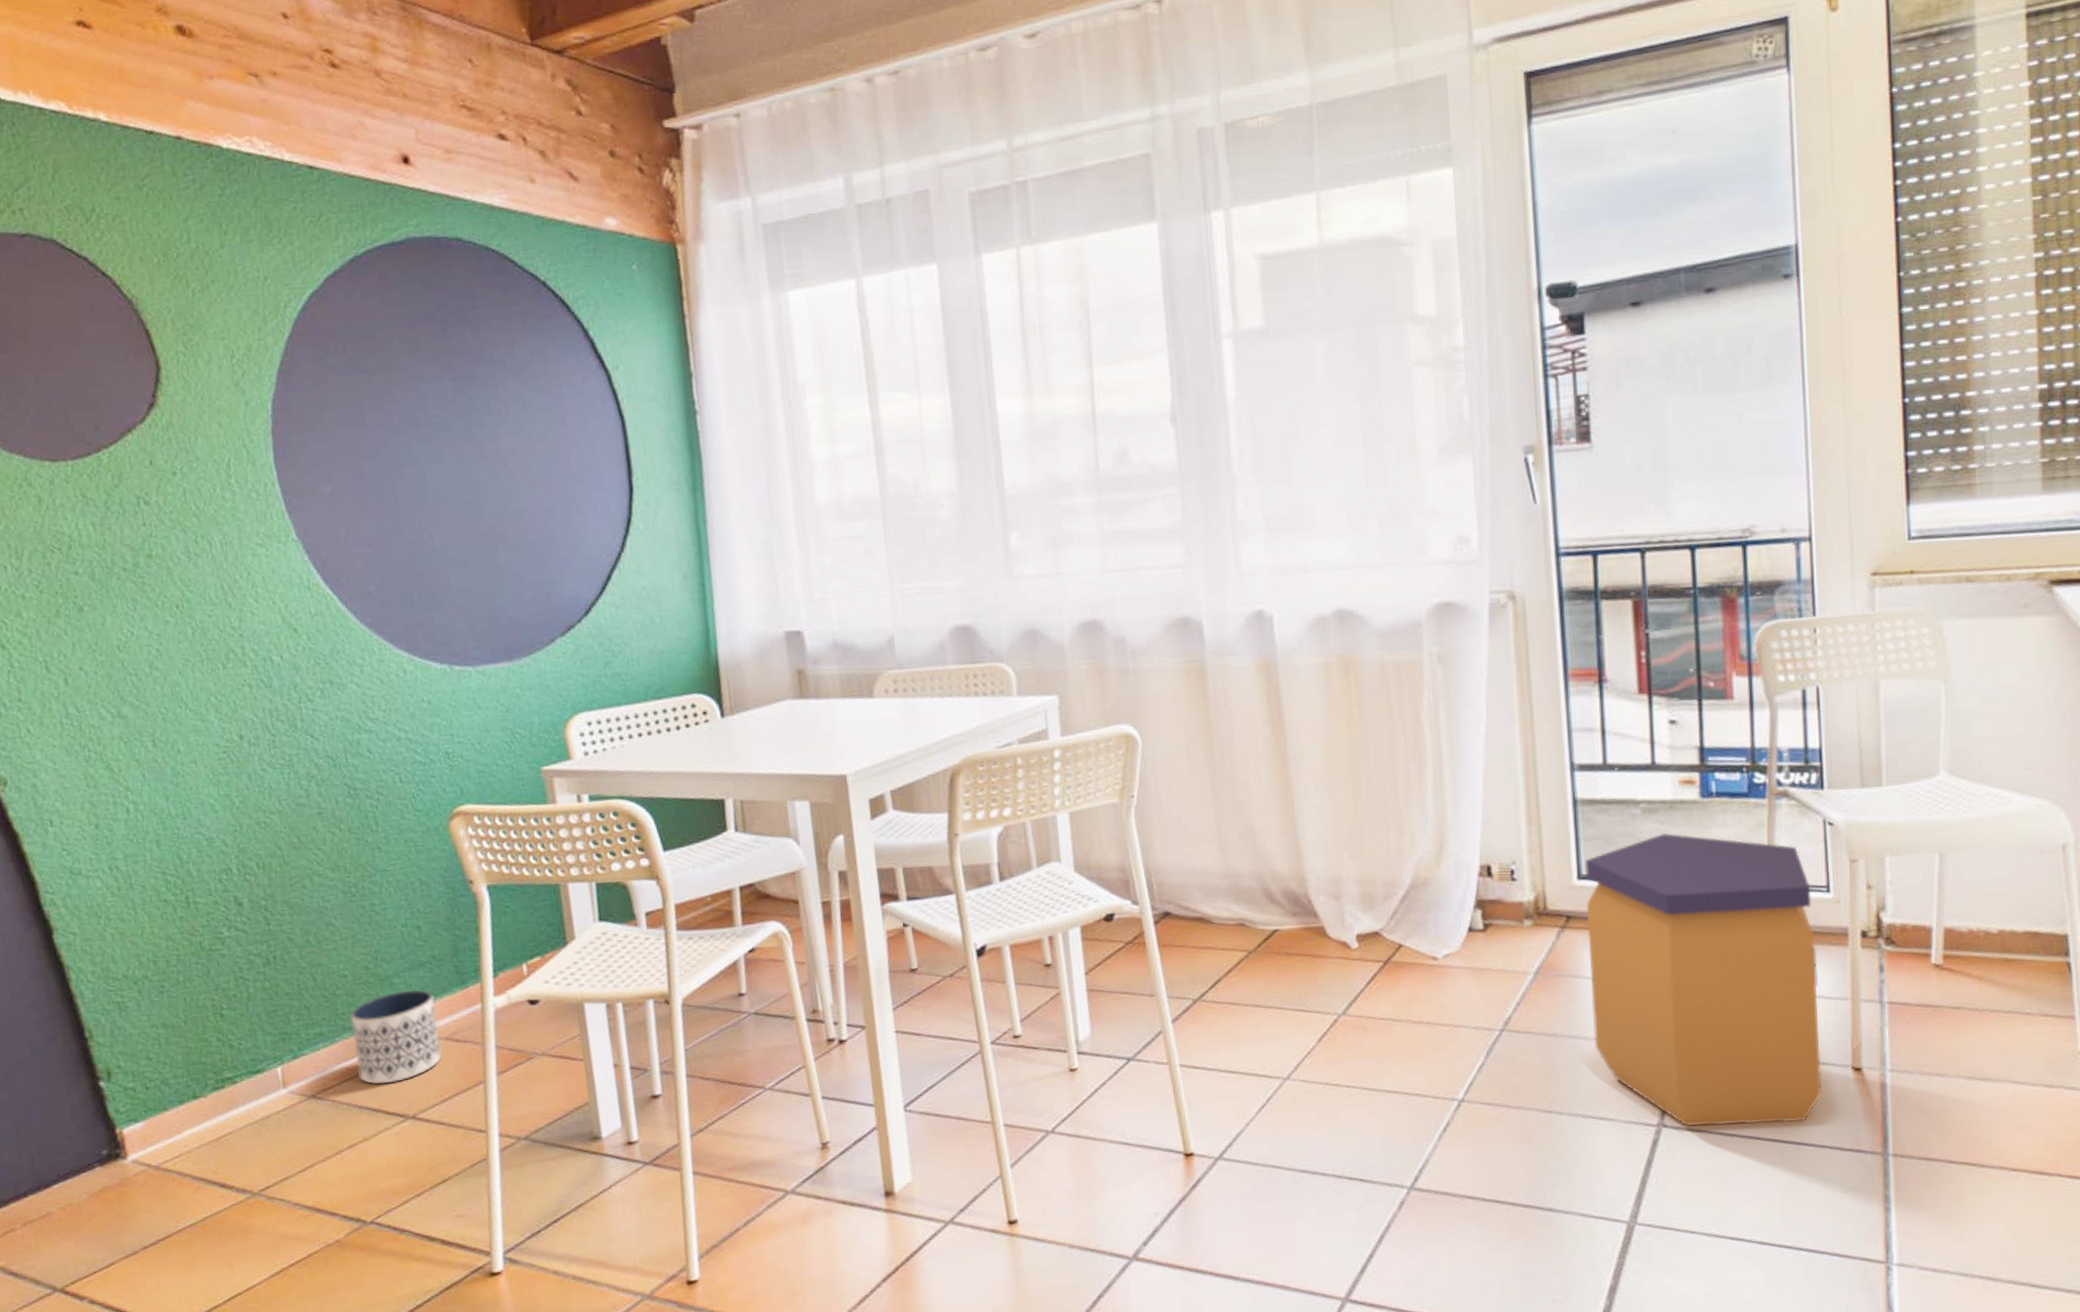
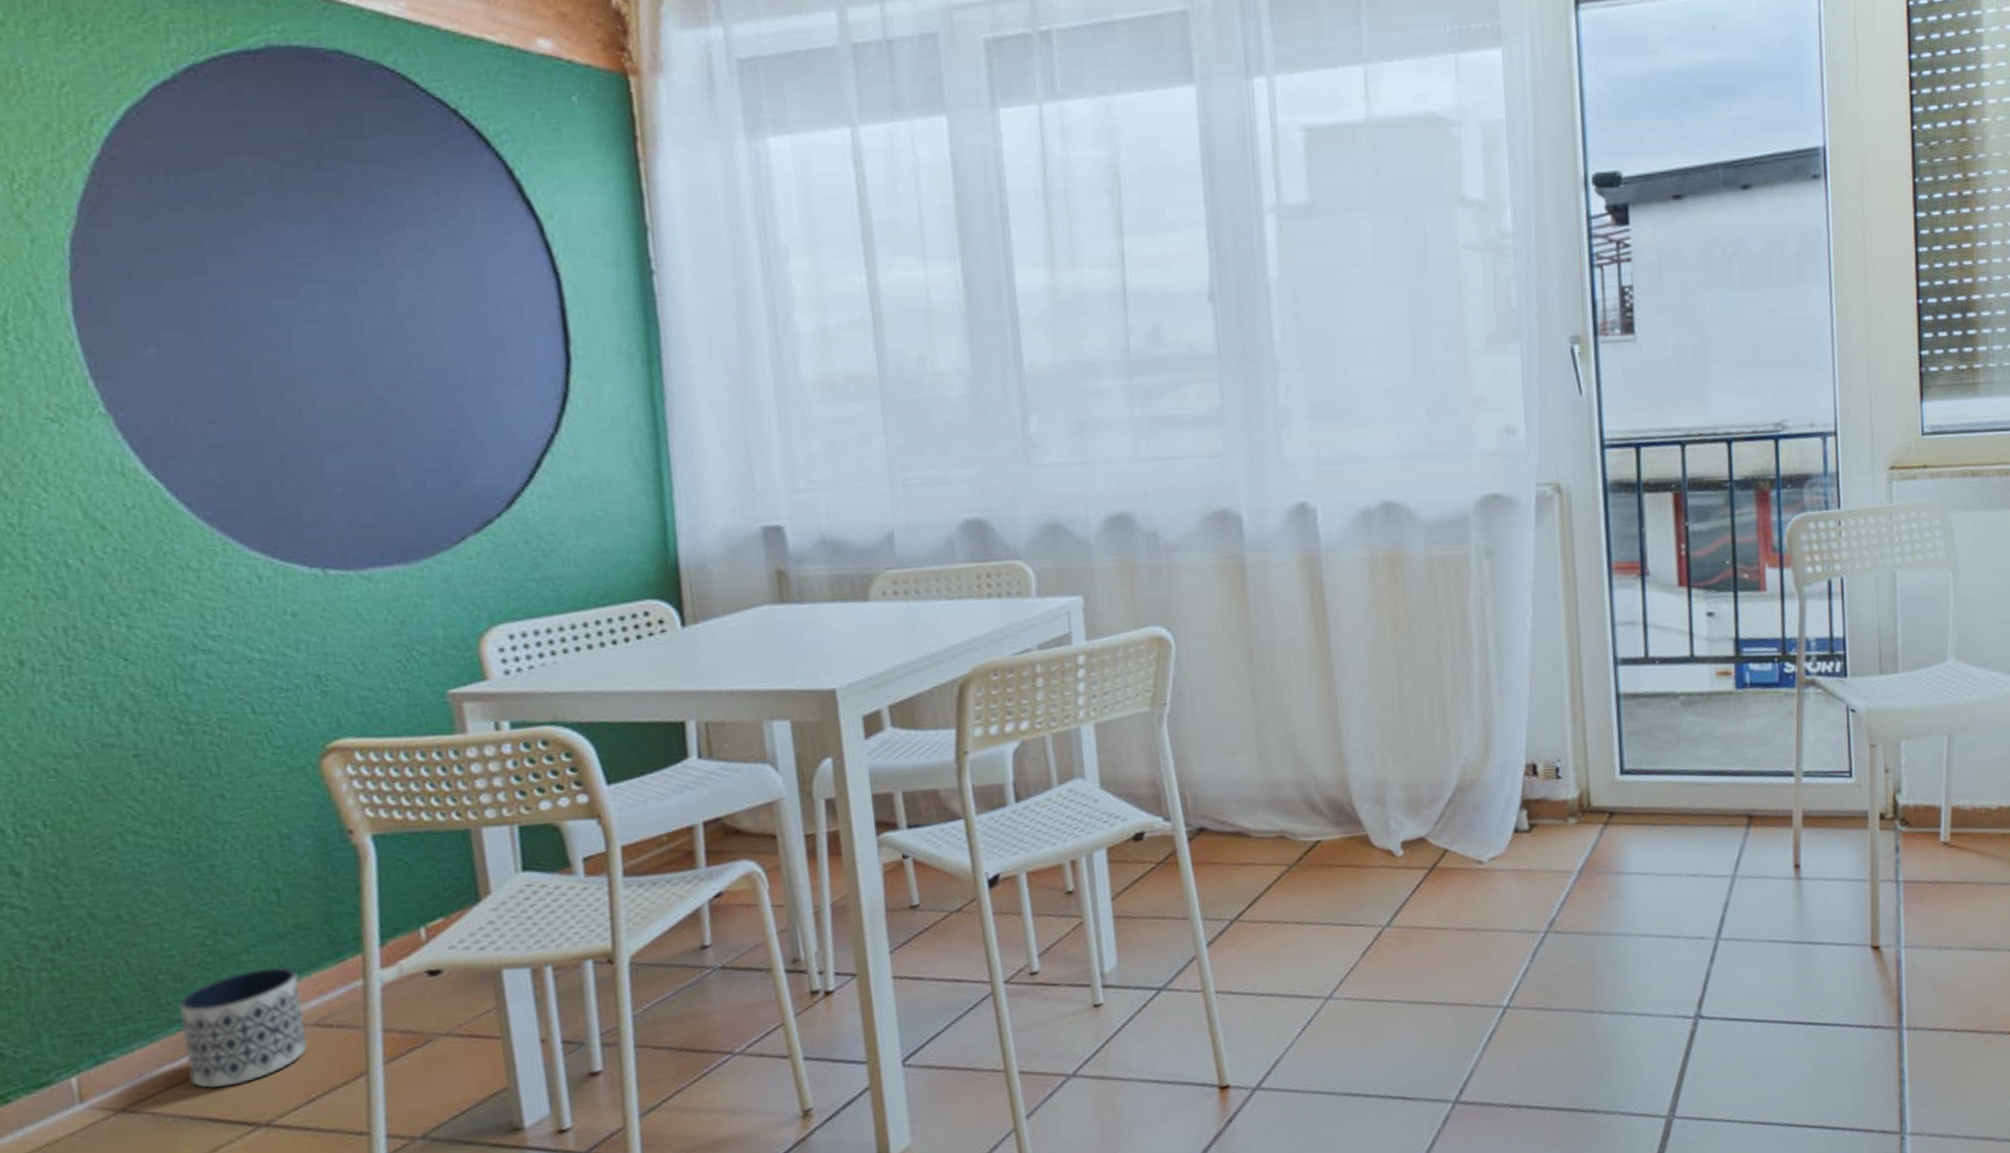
trash can: present [1585,833,1822,1126] -> none [1627,725,1844,1016]

